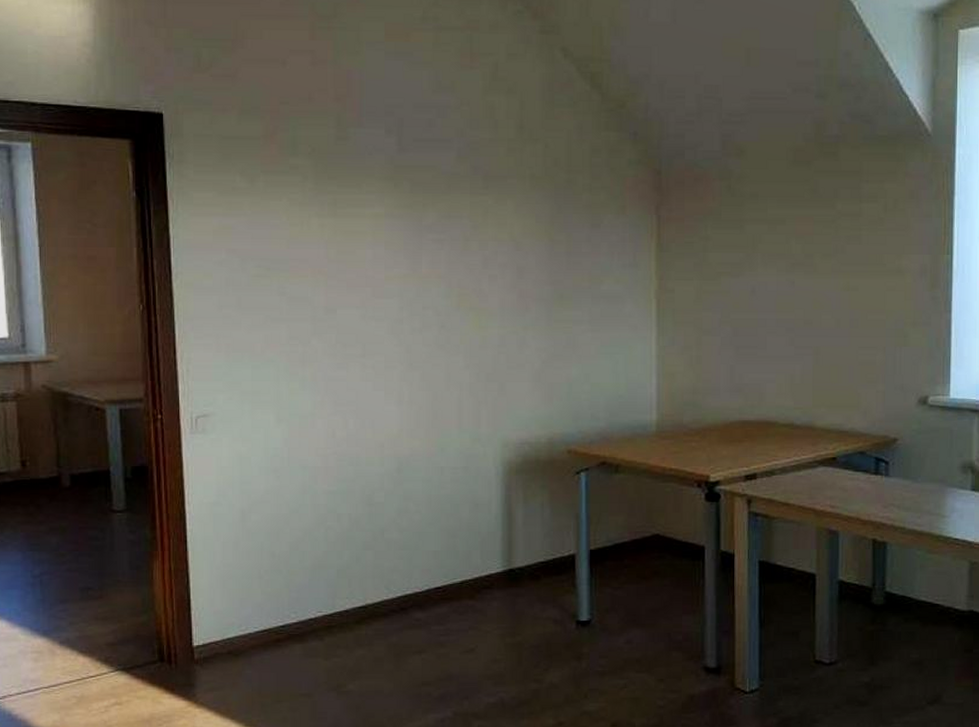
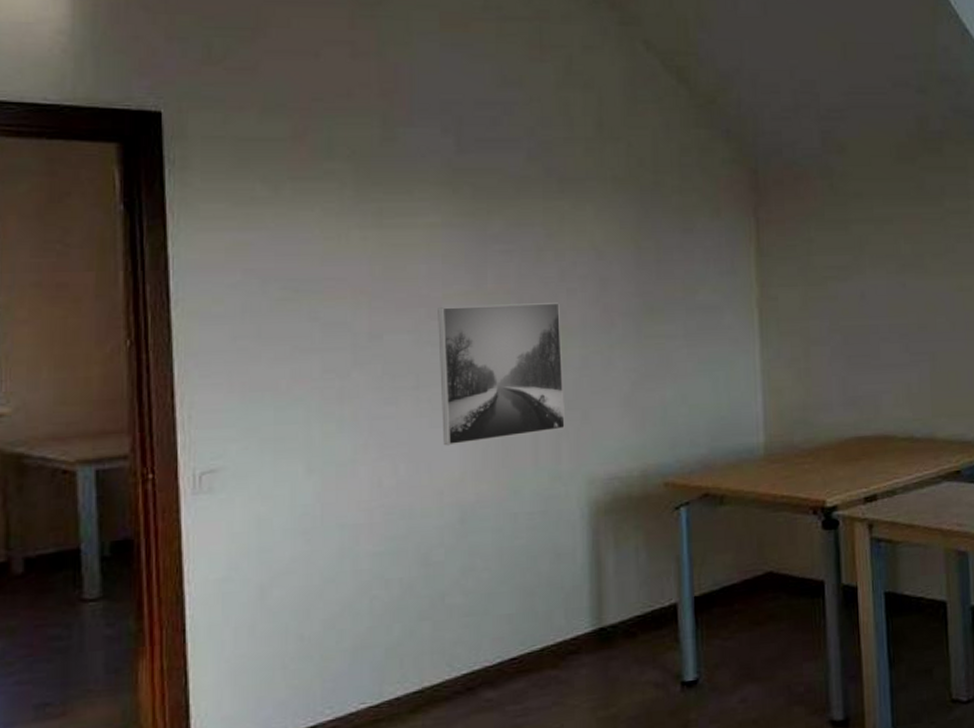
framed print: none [381,287,484,406] -> present [438,303,565,446]

